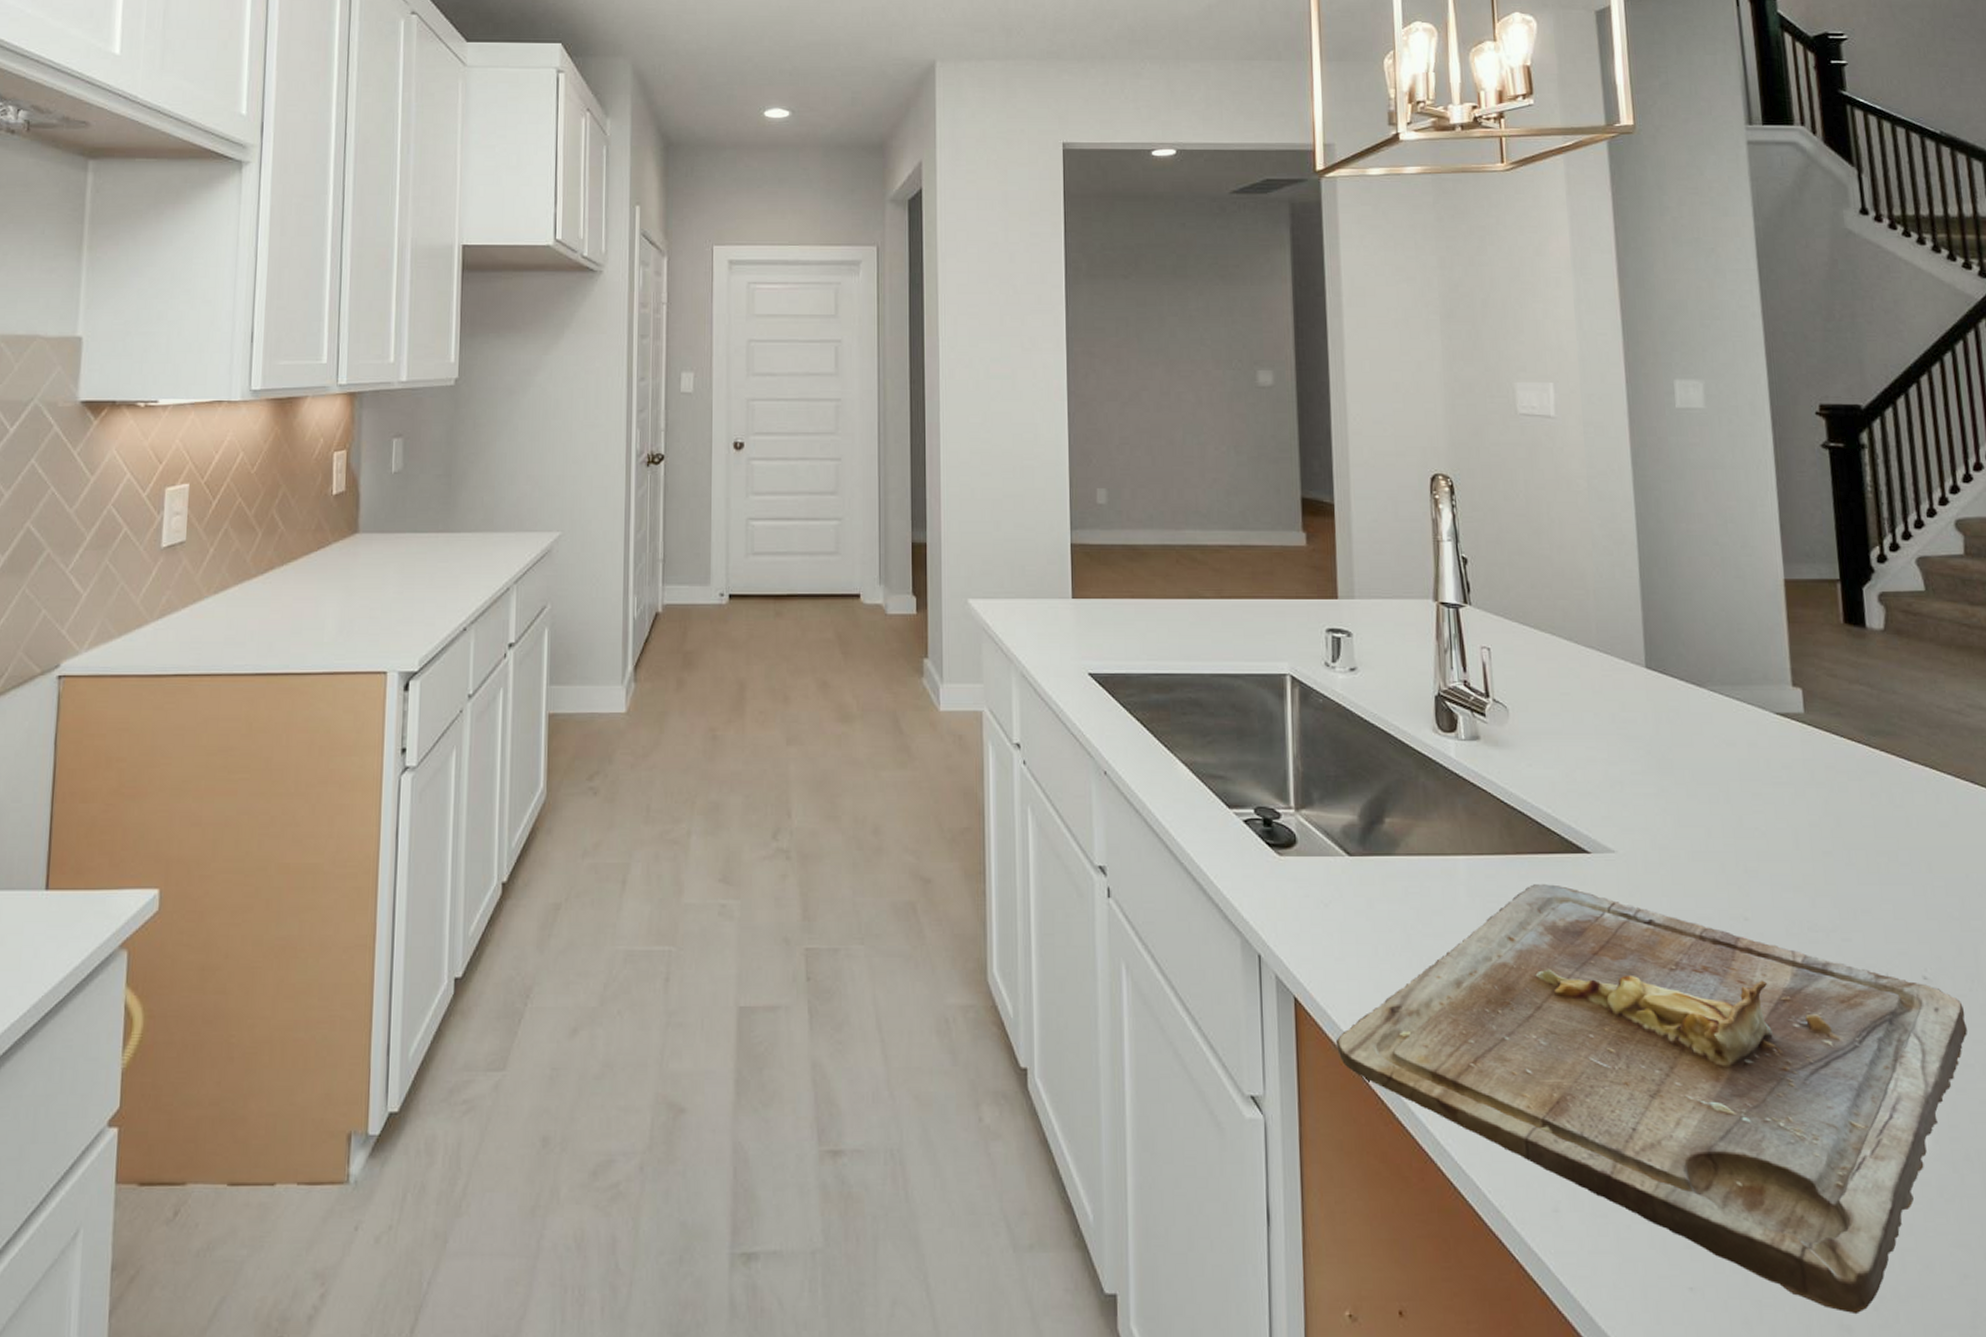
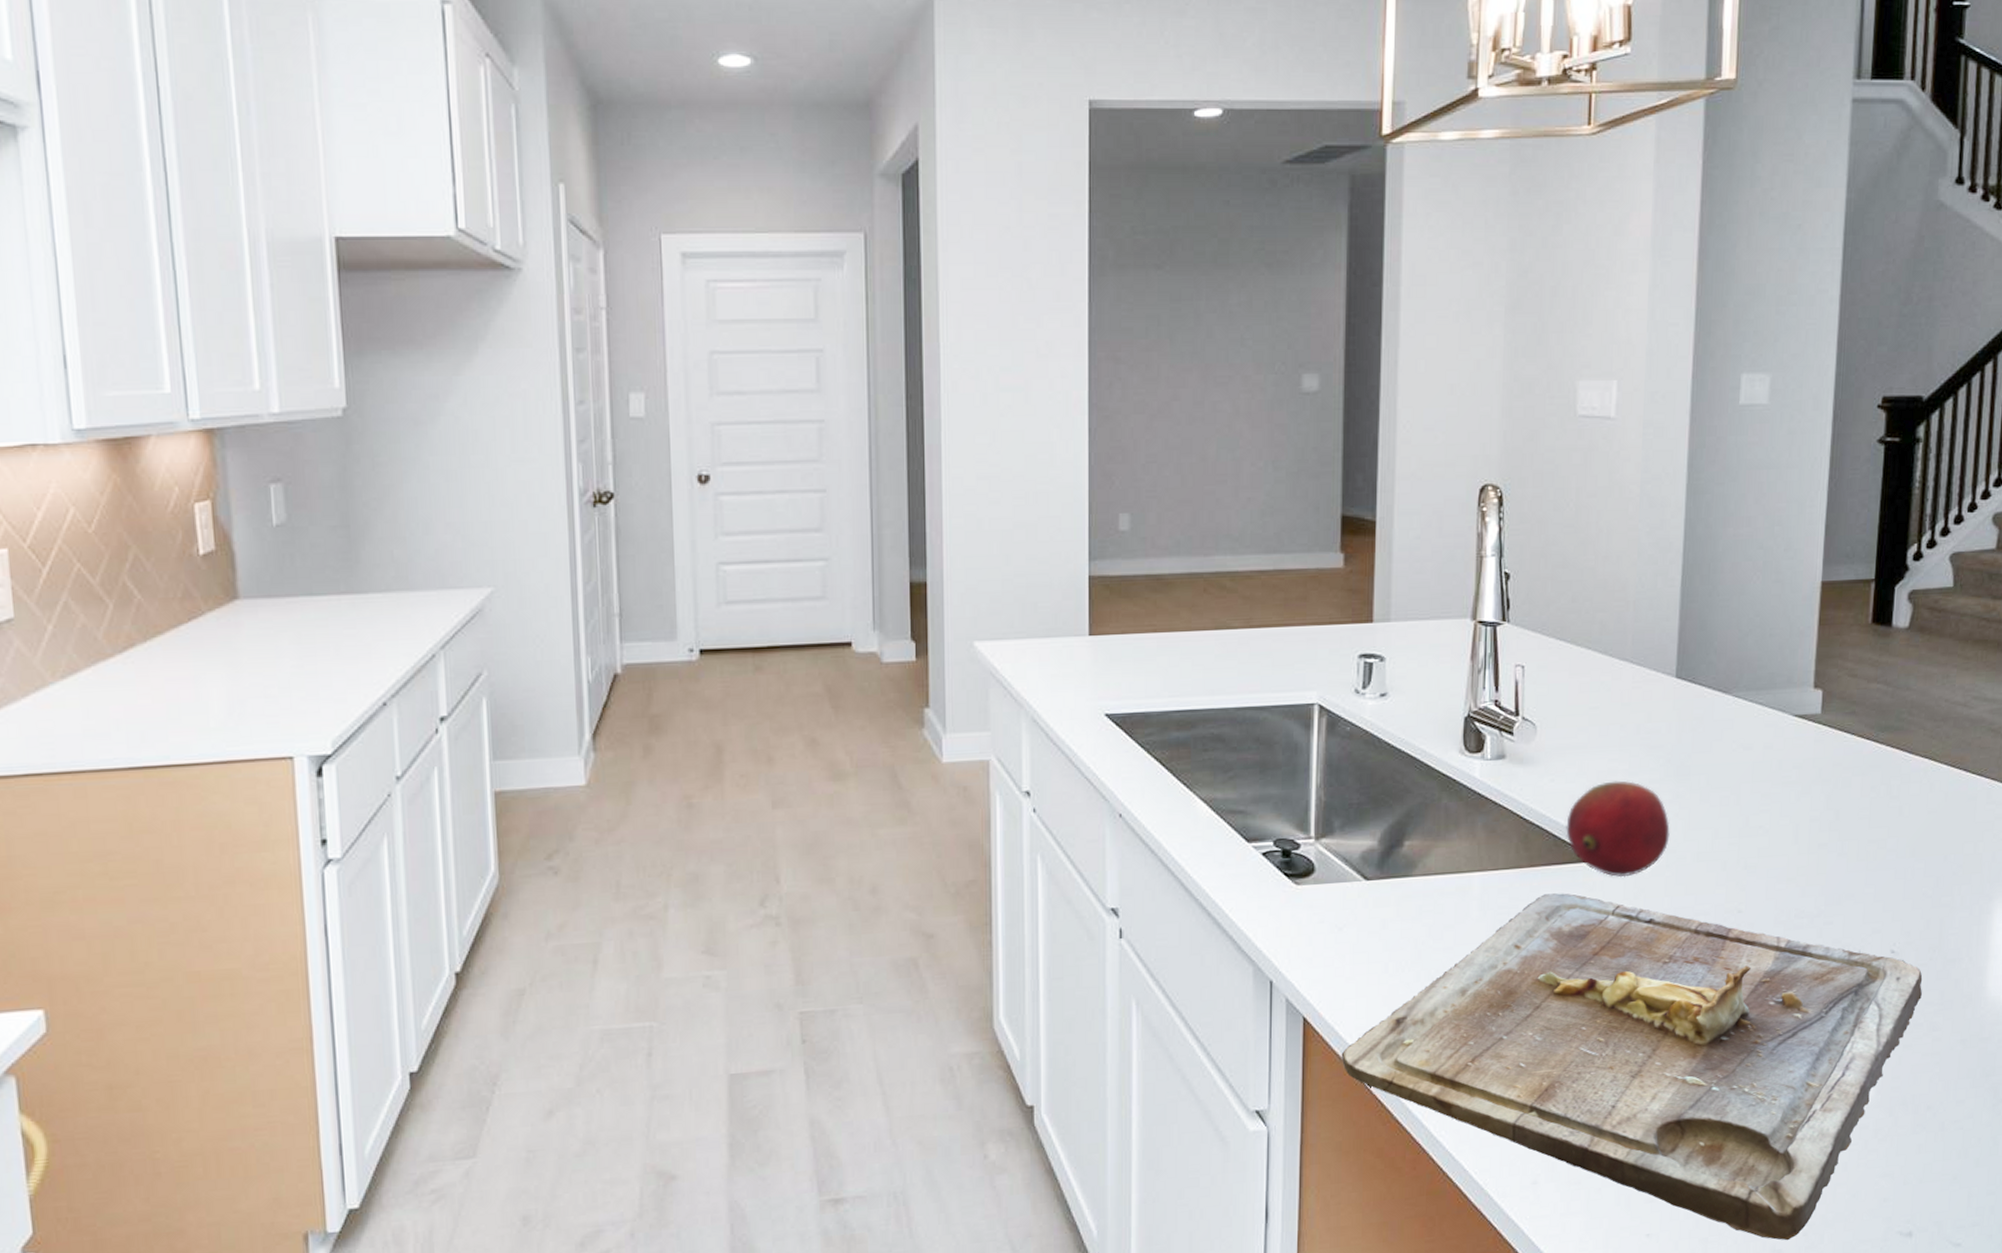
fruit: none [1549,770,1660,872] -> present [1566,780,1670,878]

